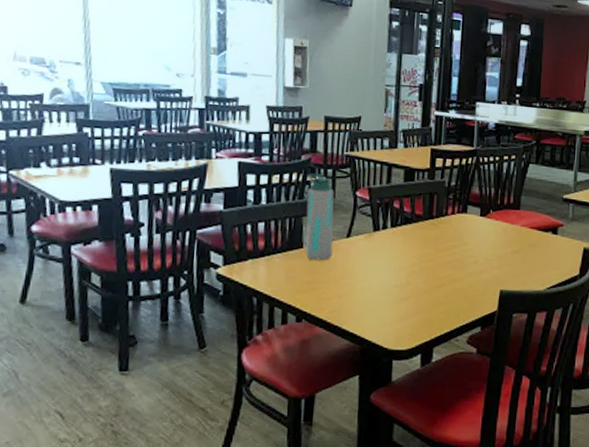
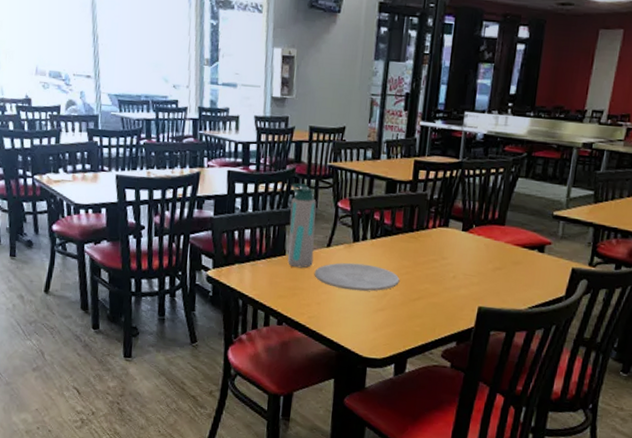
plate: none [334,252,422,281] -> present [314,262,400,291]

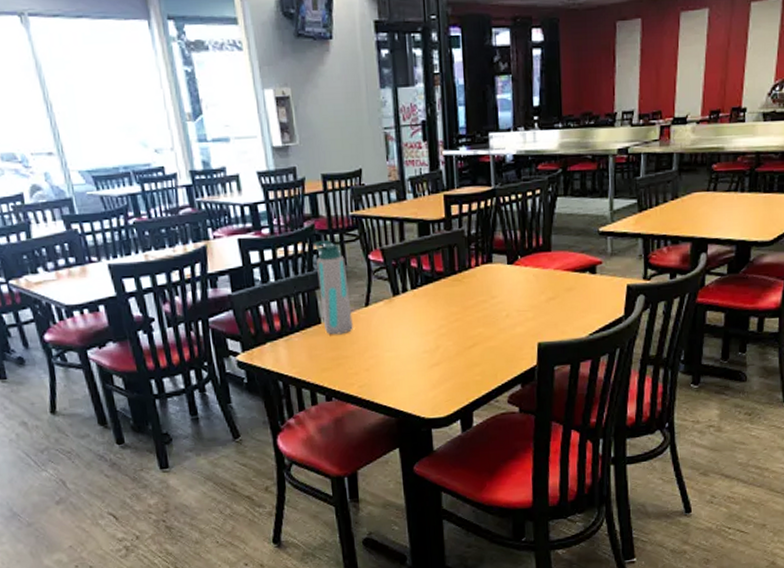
plate: present [314,262,400,291] -> none [356,318,450,350]

